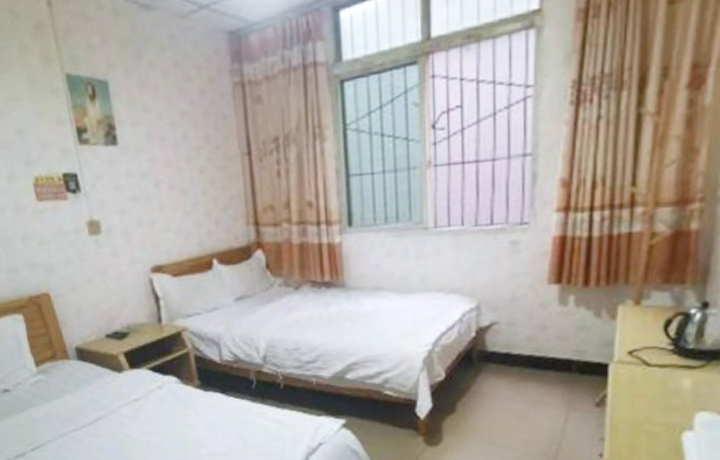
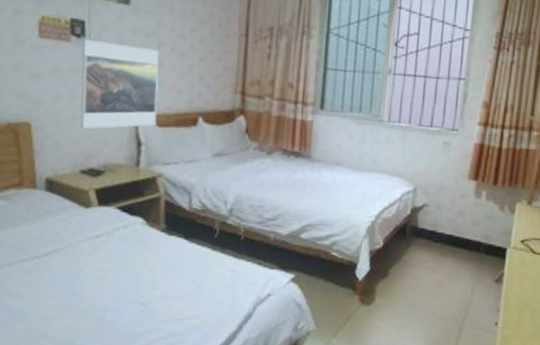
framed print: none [79,191,170,292] -> present [80,38,159,129]

